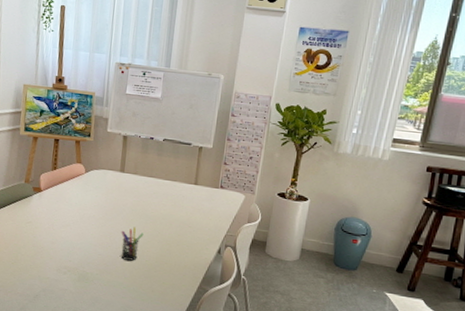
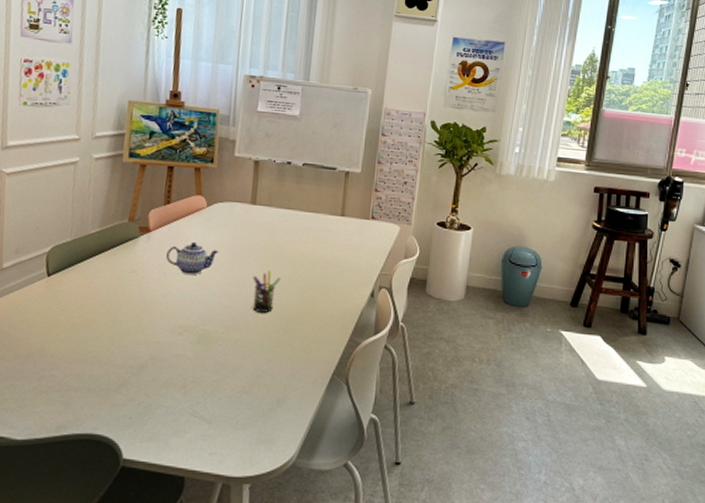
teapot: none [54,201,95,228] -> present [166,242,219,276]

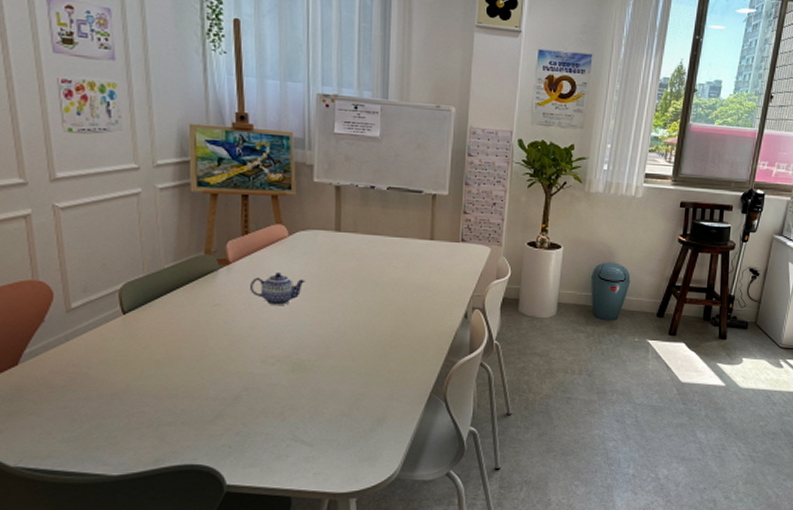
pen holder: present [252,270,281,313] -> none [343,297,372,339]

